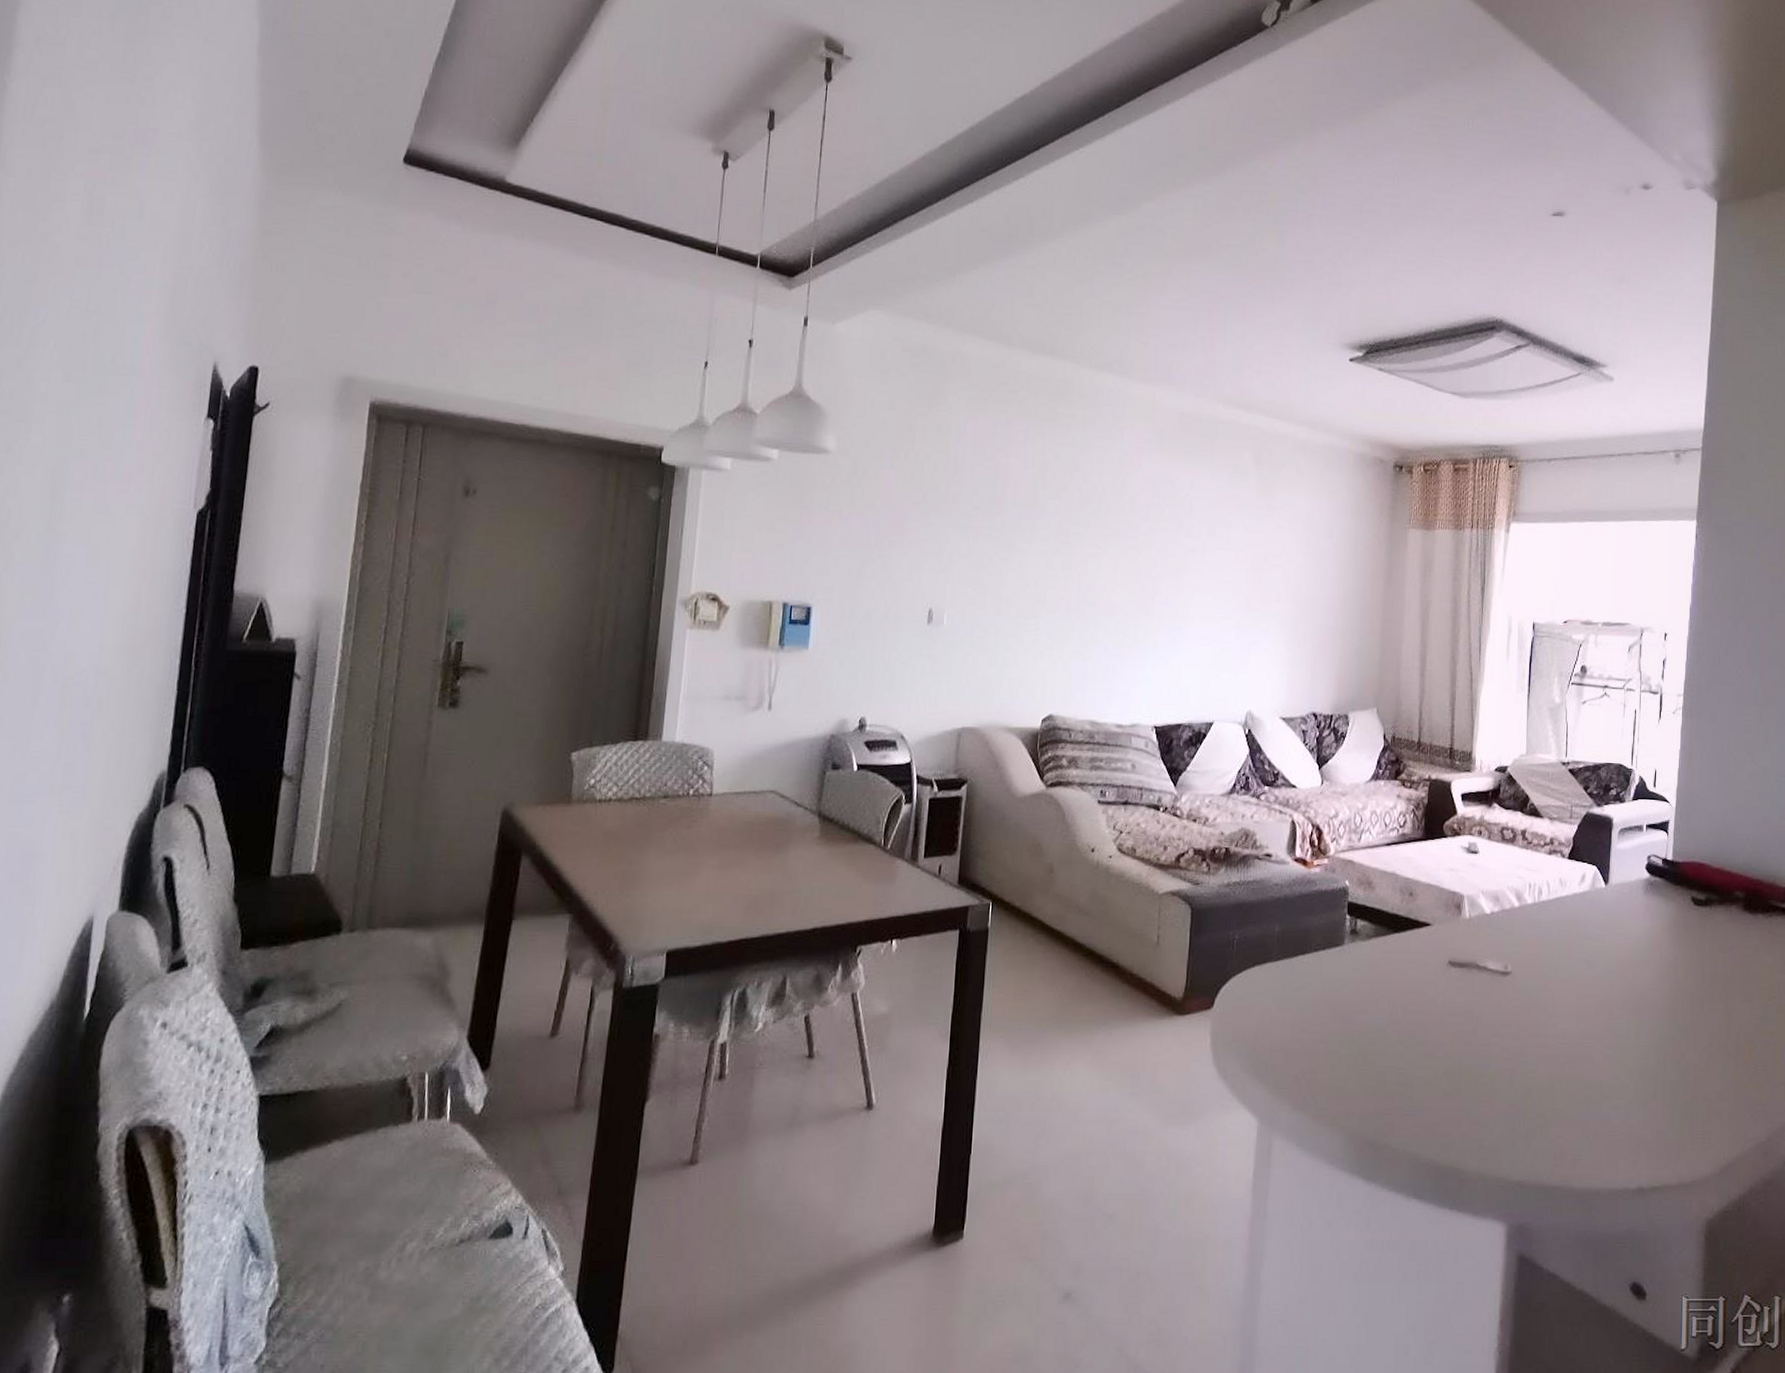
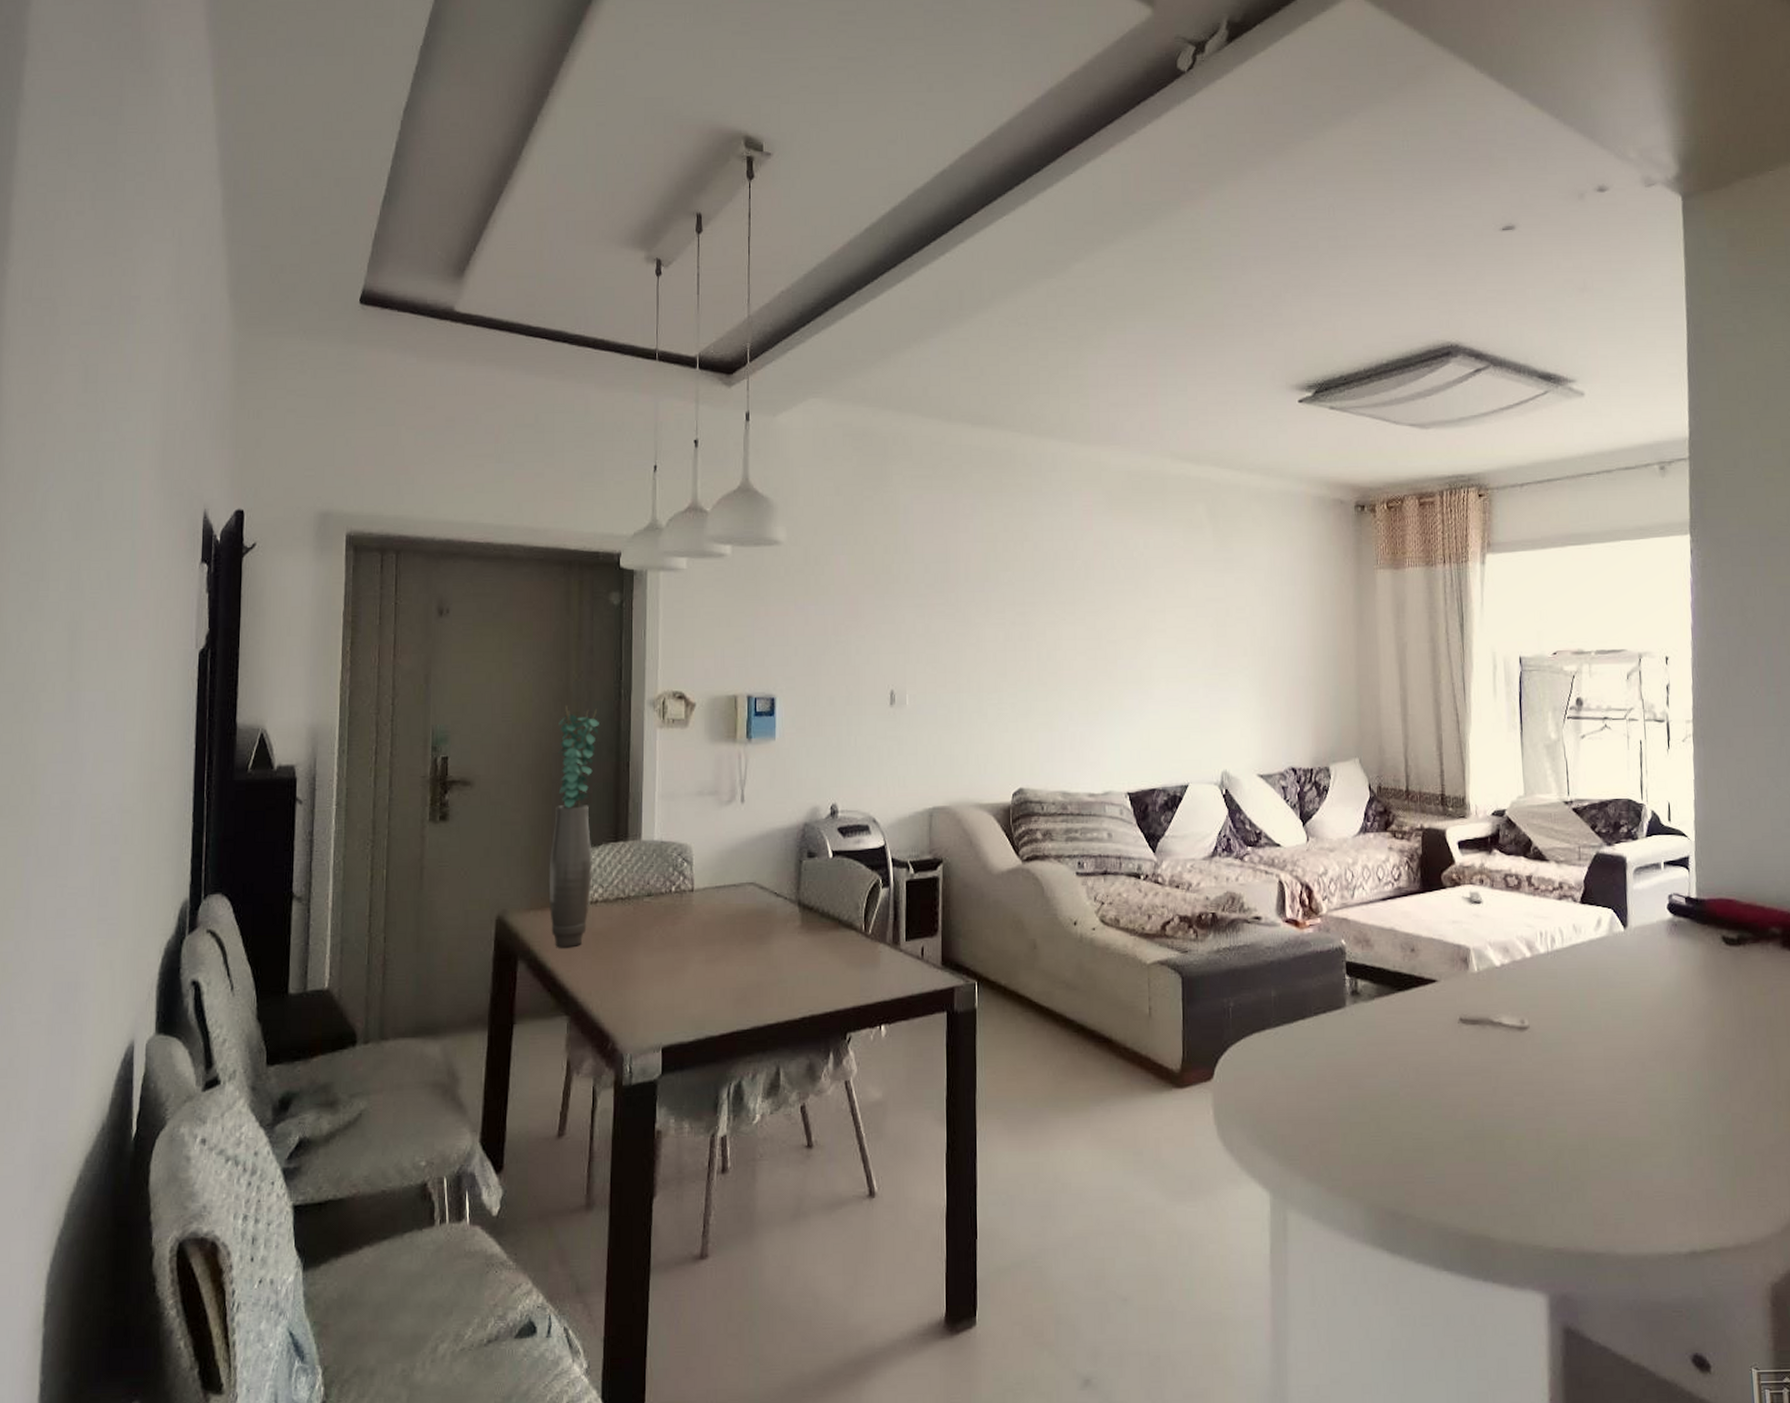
vase: none [559,598,627,845] -> present [548,705,599,948]

